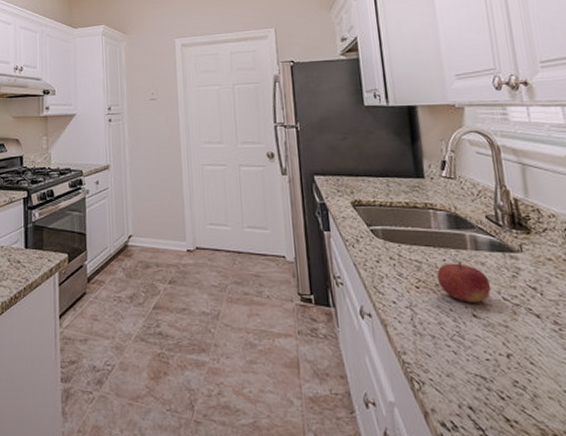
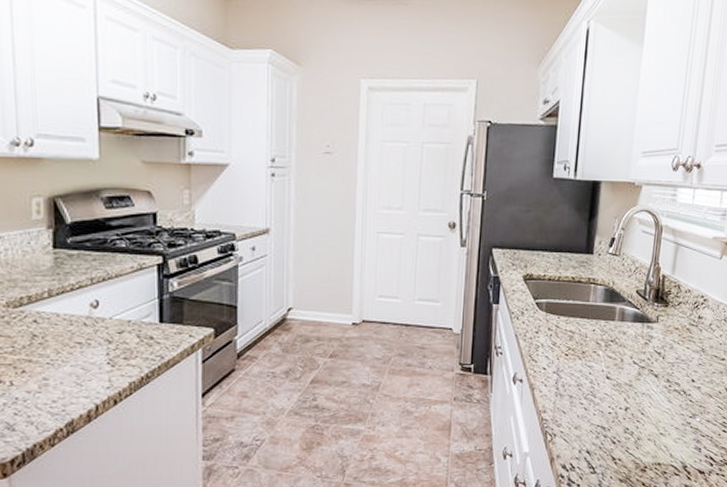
fruit: present [436,261,491,303] -> none [584,331,627,367]

